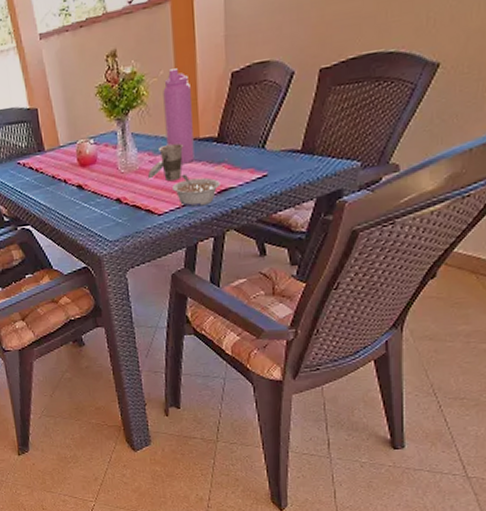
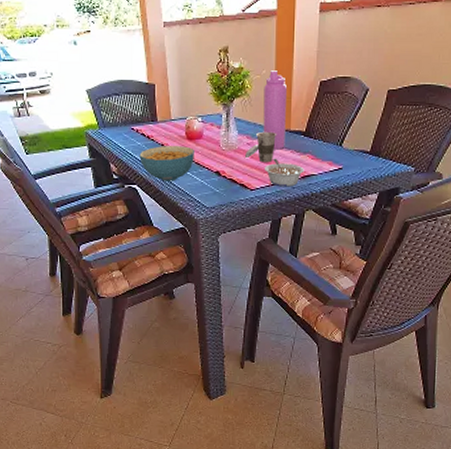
cereal bowl: none [29,174,90,218] -> present [139,146,194,182]

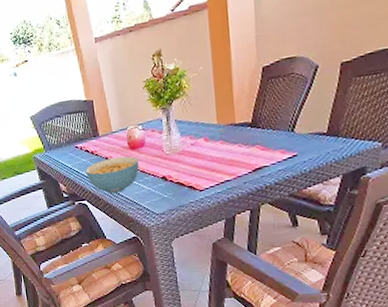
cup: present [245,131,277,163] -> none [190,128,222,162]
water bottle: present [263,70,288,150] -> none [202,64,231,147]
legume: present [265,158,304,187] -> none [212,154,255,184]

